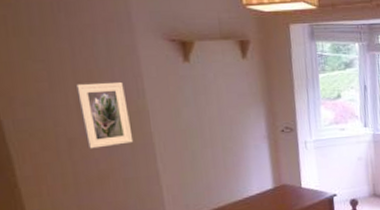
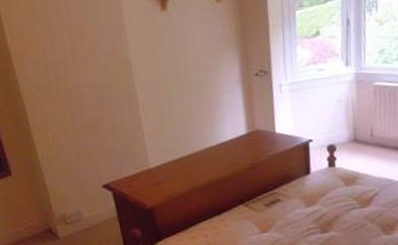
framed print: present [75,81,134,149] -> none [71,35,119,100]

